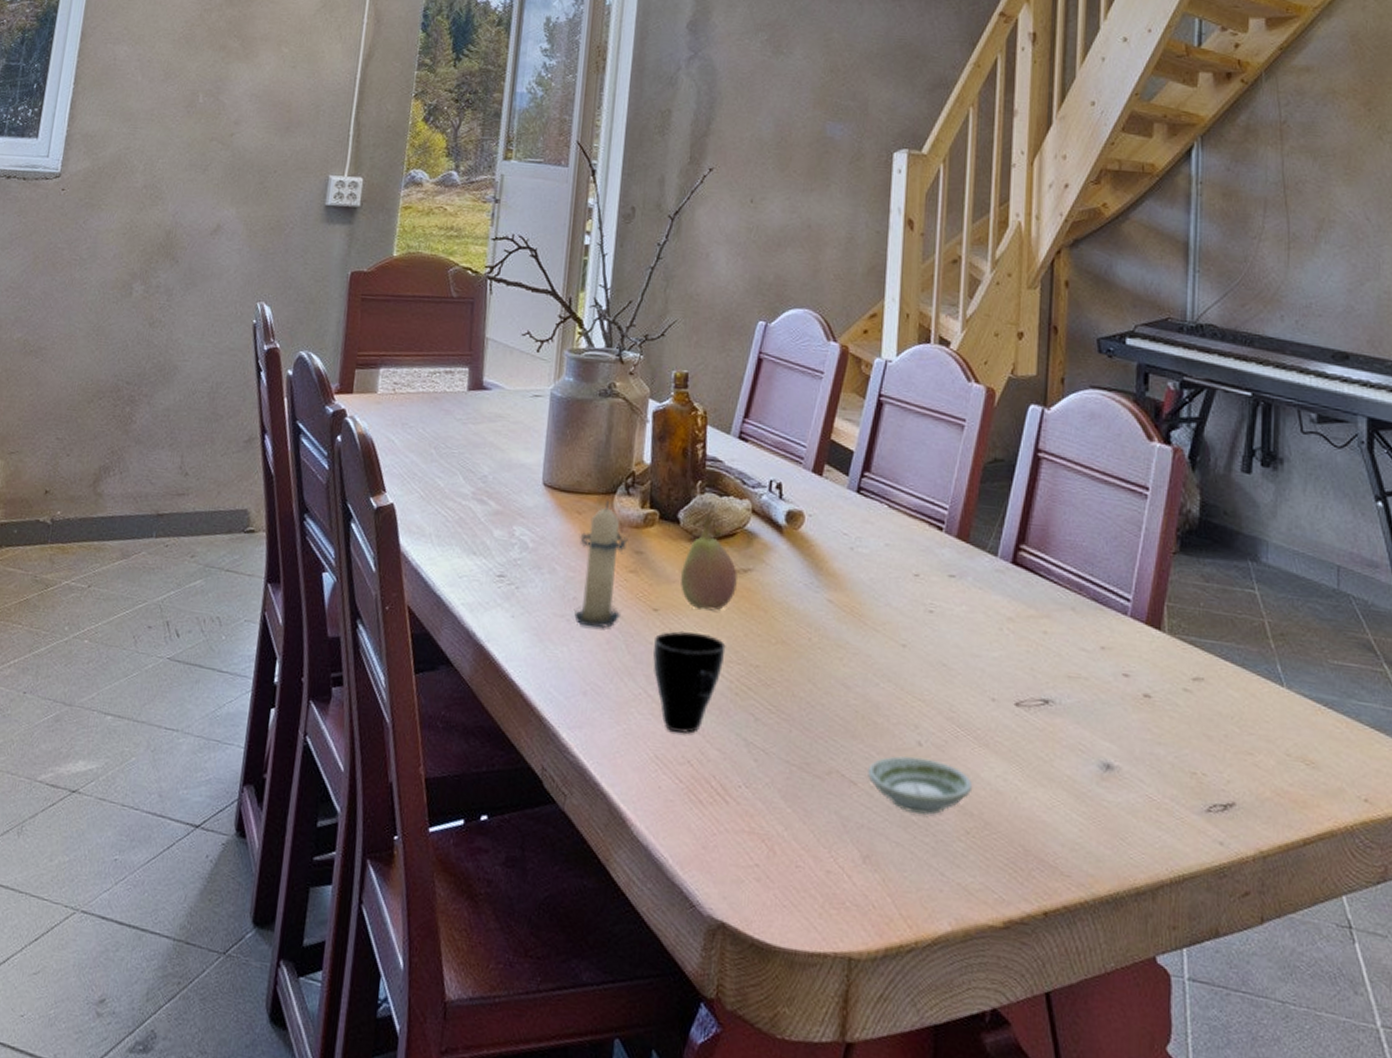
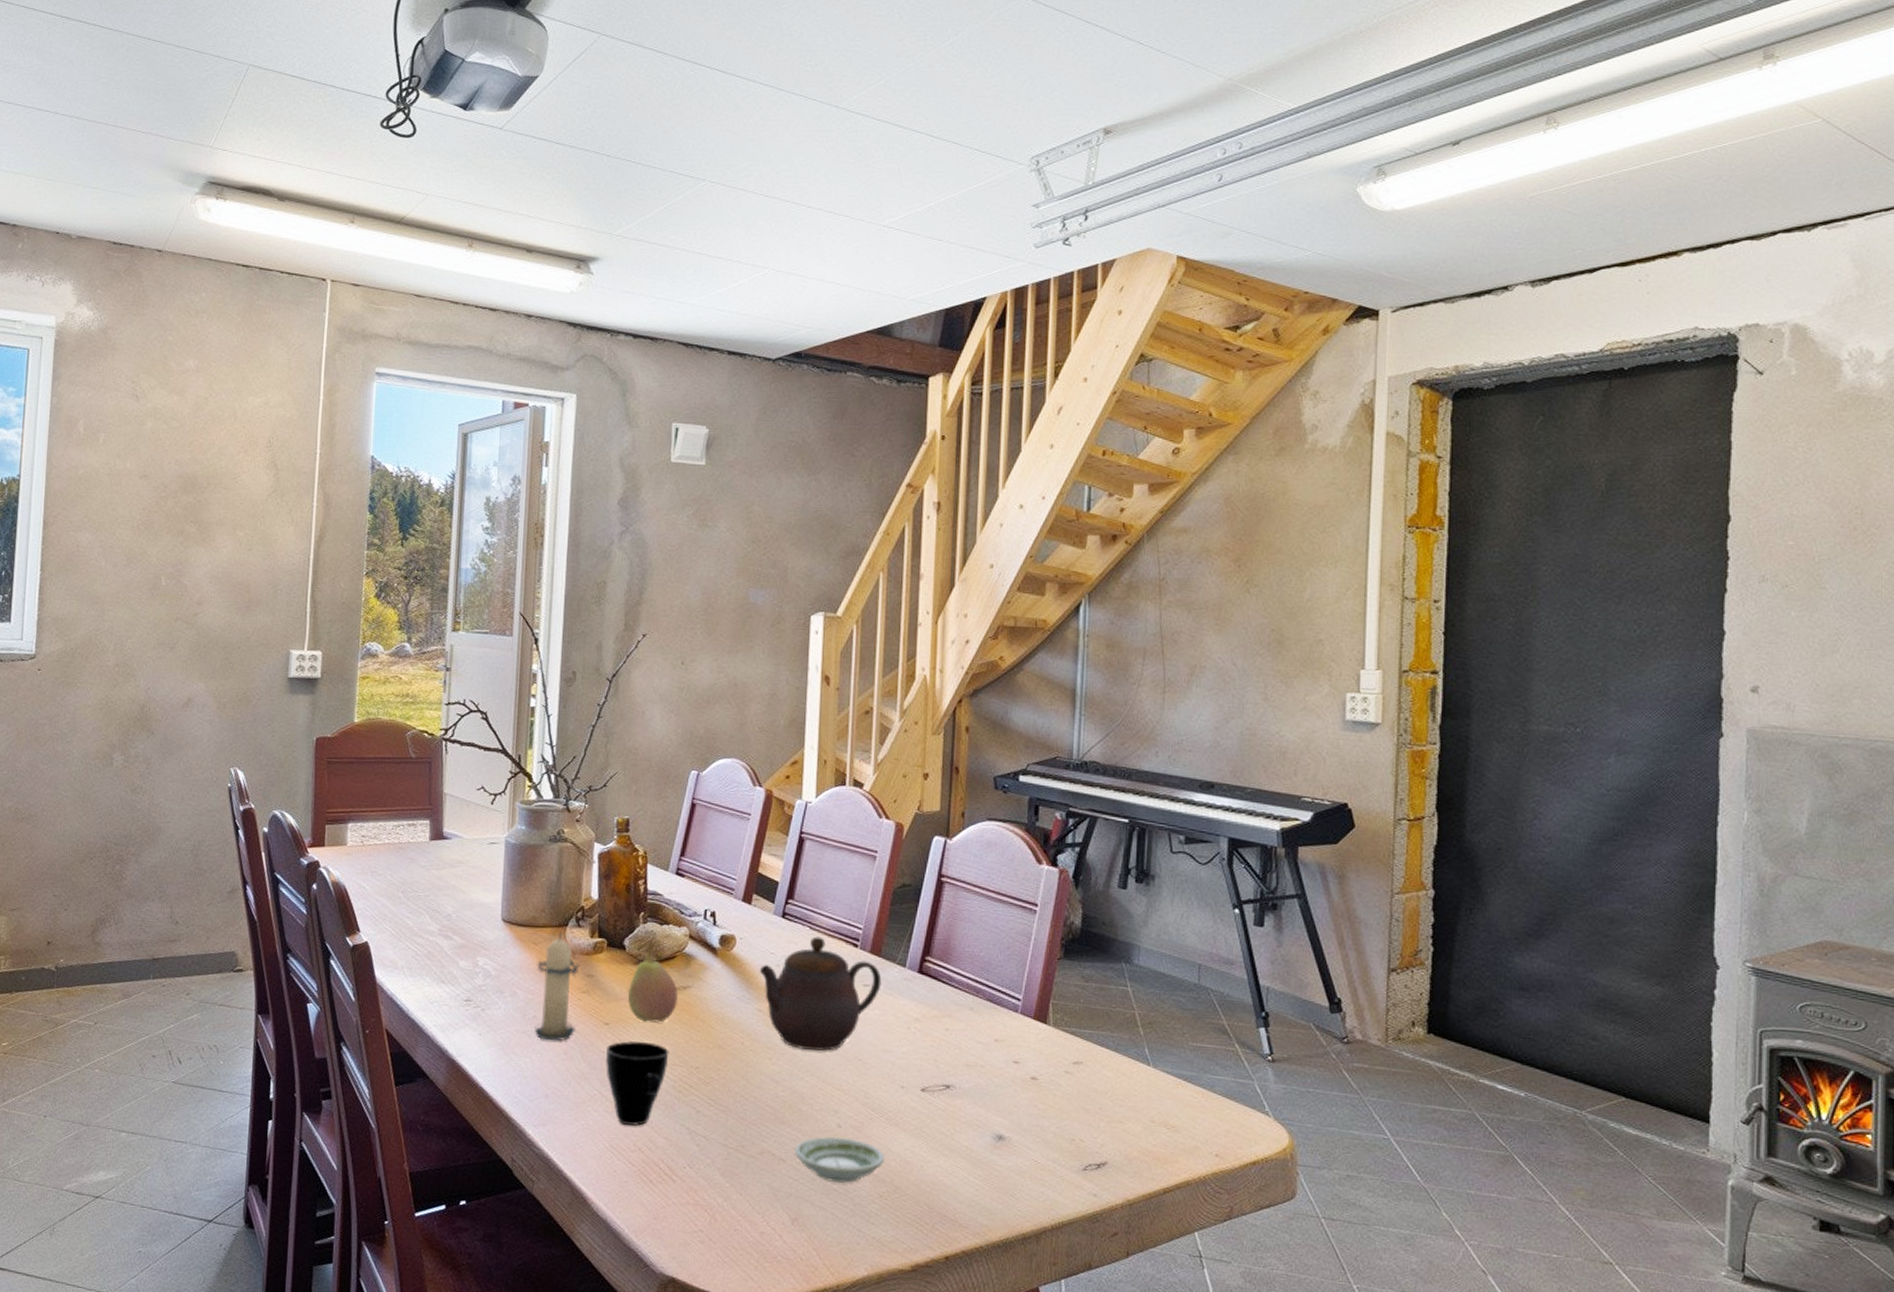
teapot: none [830,516,970,653] -> present [759,936,882,1051]

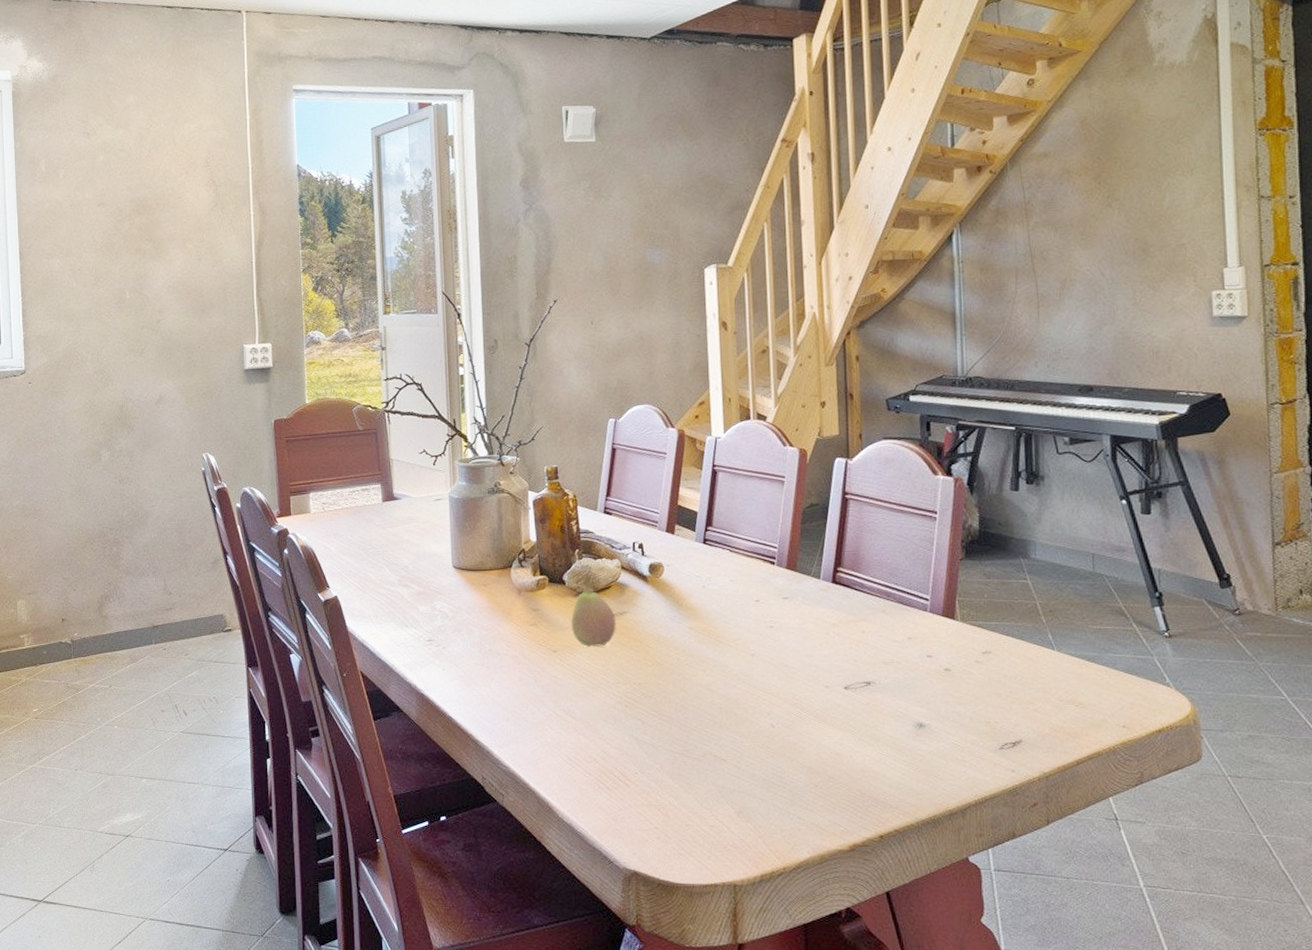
candle: present [535,931,580,1042] -> none [488,573,527,670]
cup: present [606,1041,669,1126] -> none [557,664,614,739]
teapot: present [759,936,882,1051] -> none [687,558,800,660]
saucer: present [795,1136,885,1183] -> none [734,736,817,776]

